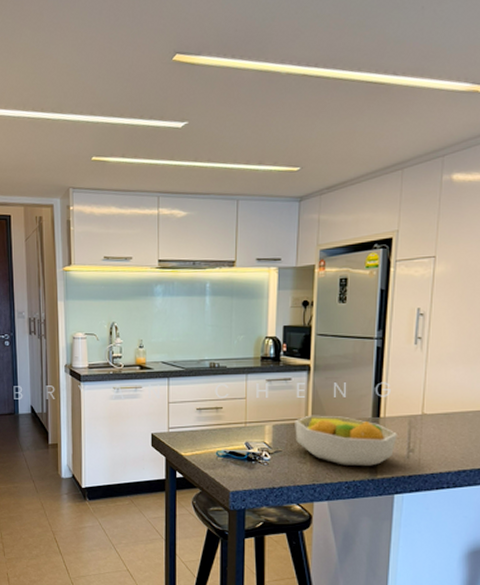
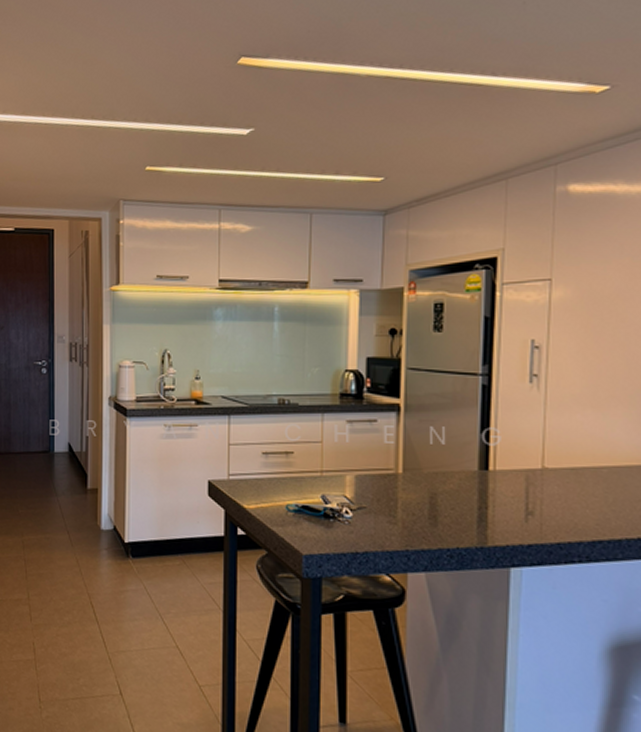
fruit bowl: present [295,415,397,467] -> none [382,464,511,532]

